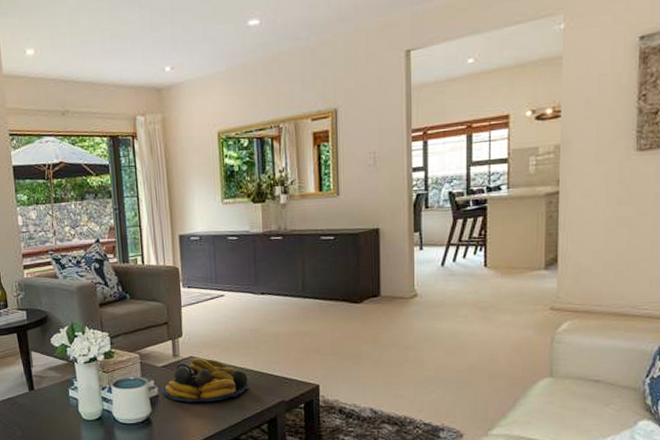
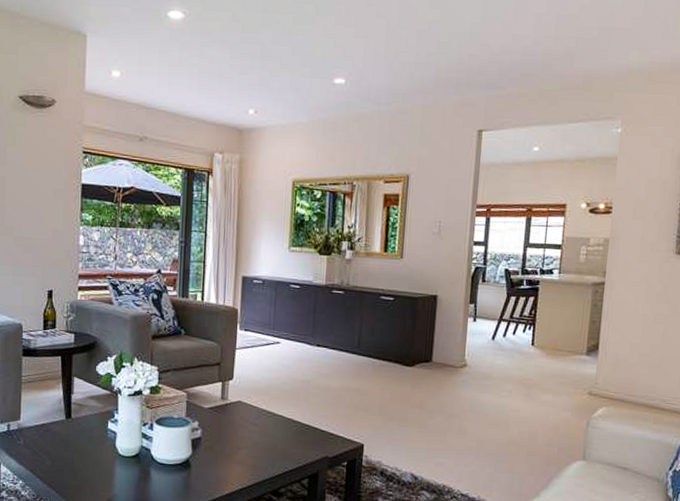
fruit bowl: present [162,358,250,402] -> none [206,403,295,450]

